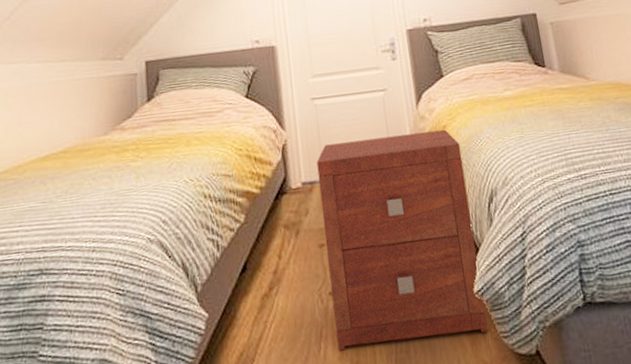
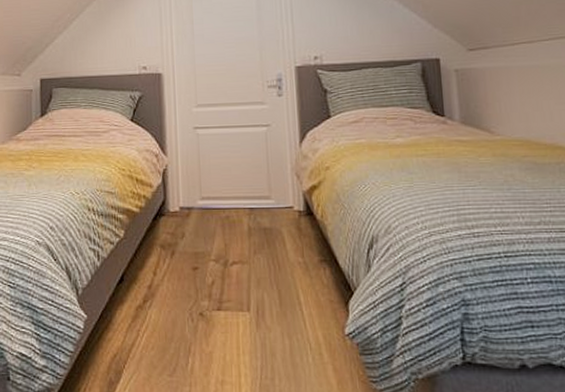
nightstand: present [316,129,488,351] -> none [195,170,356,374]

